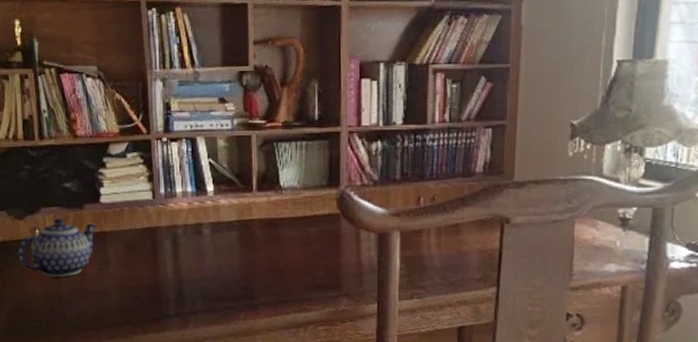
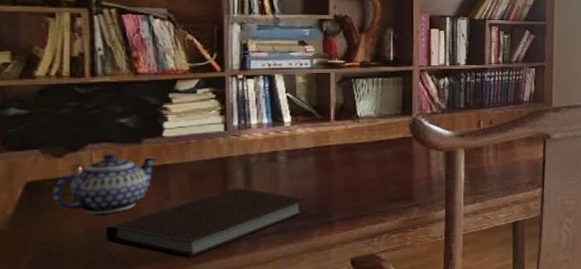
notebook: none [61,261,232,330] -> present [107,188,307,259]

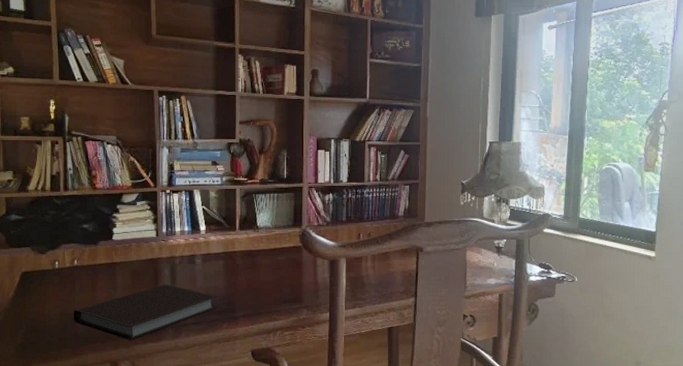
teapot: present [53,154,159,214] -> none [39,252,109,300]

